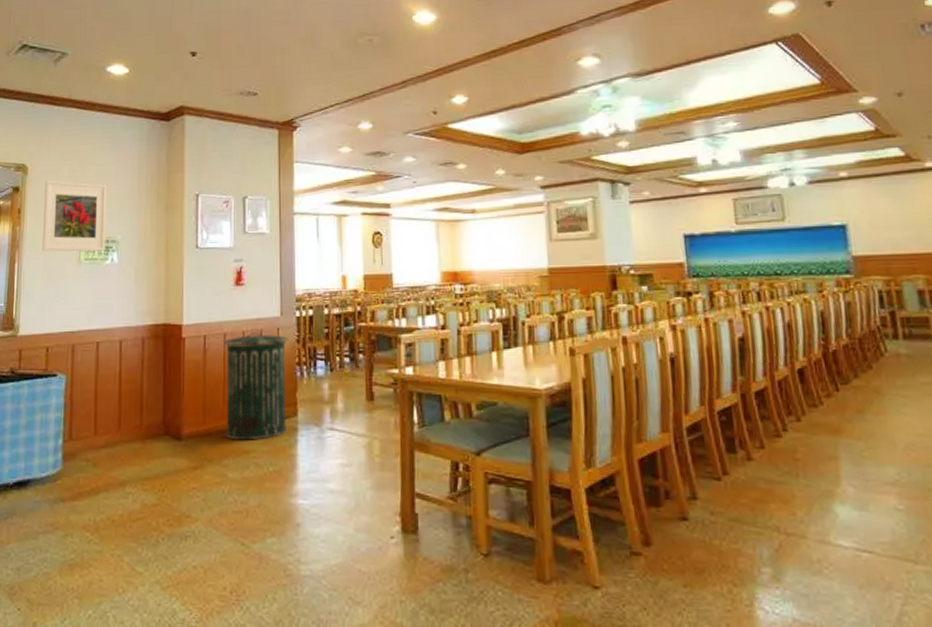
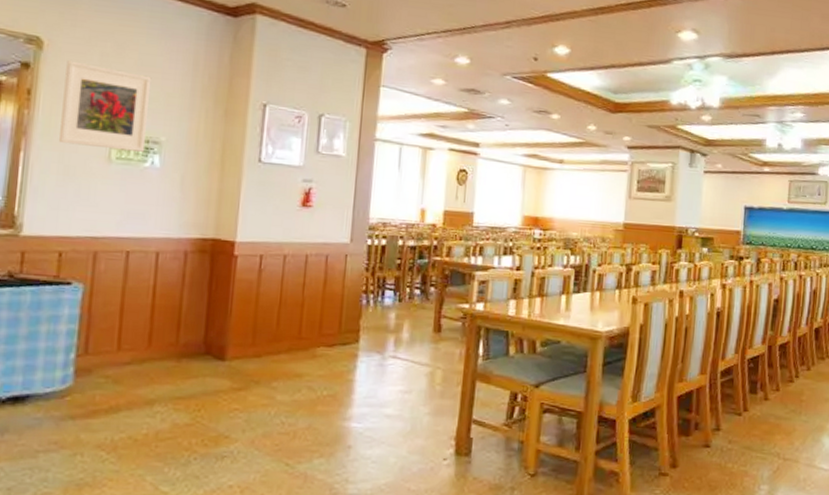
trash can: present [223,332,288,440] -> none [276,256,357,364]

